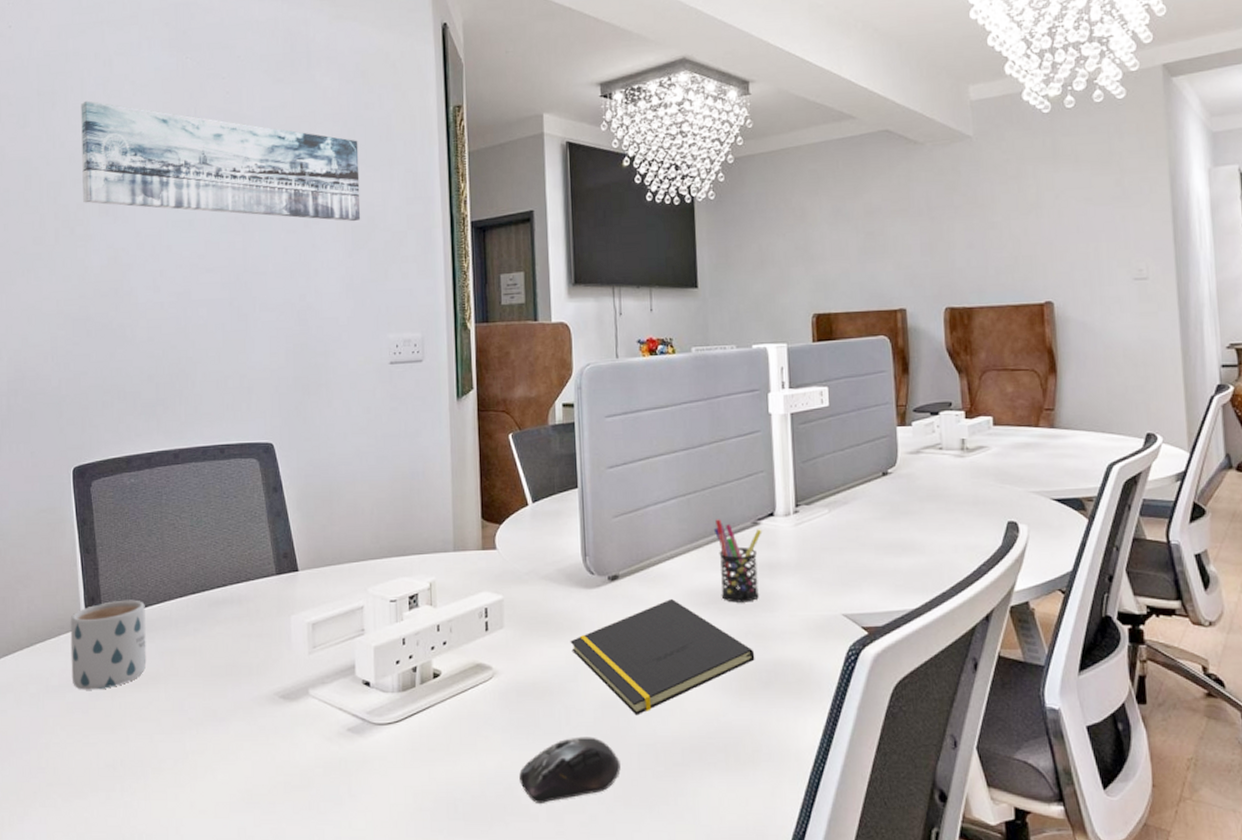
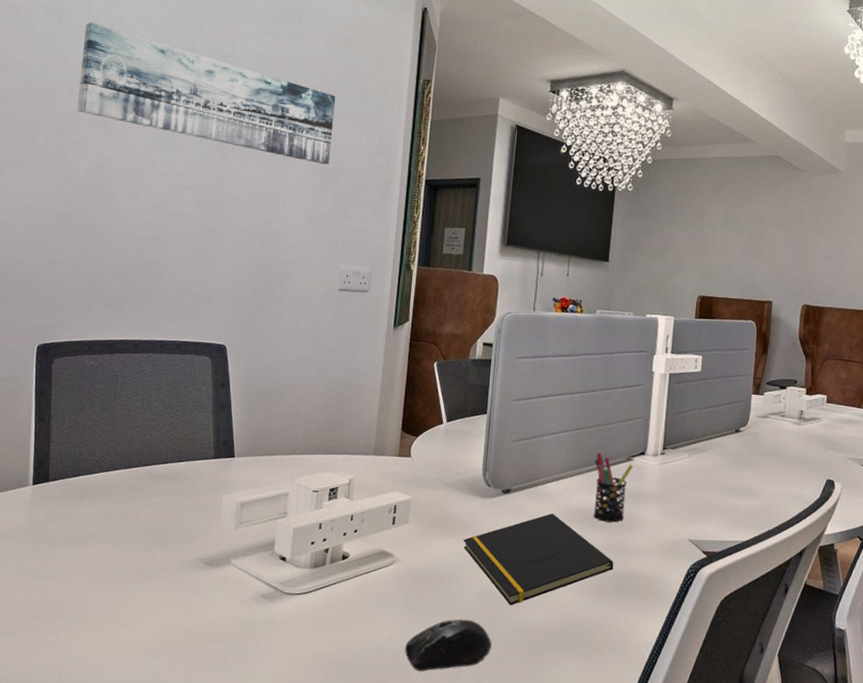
mug: present [70,599,147,690] -> none [13,465,90,542]

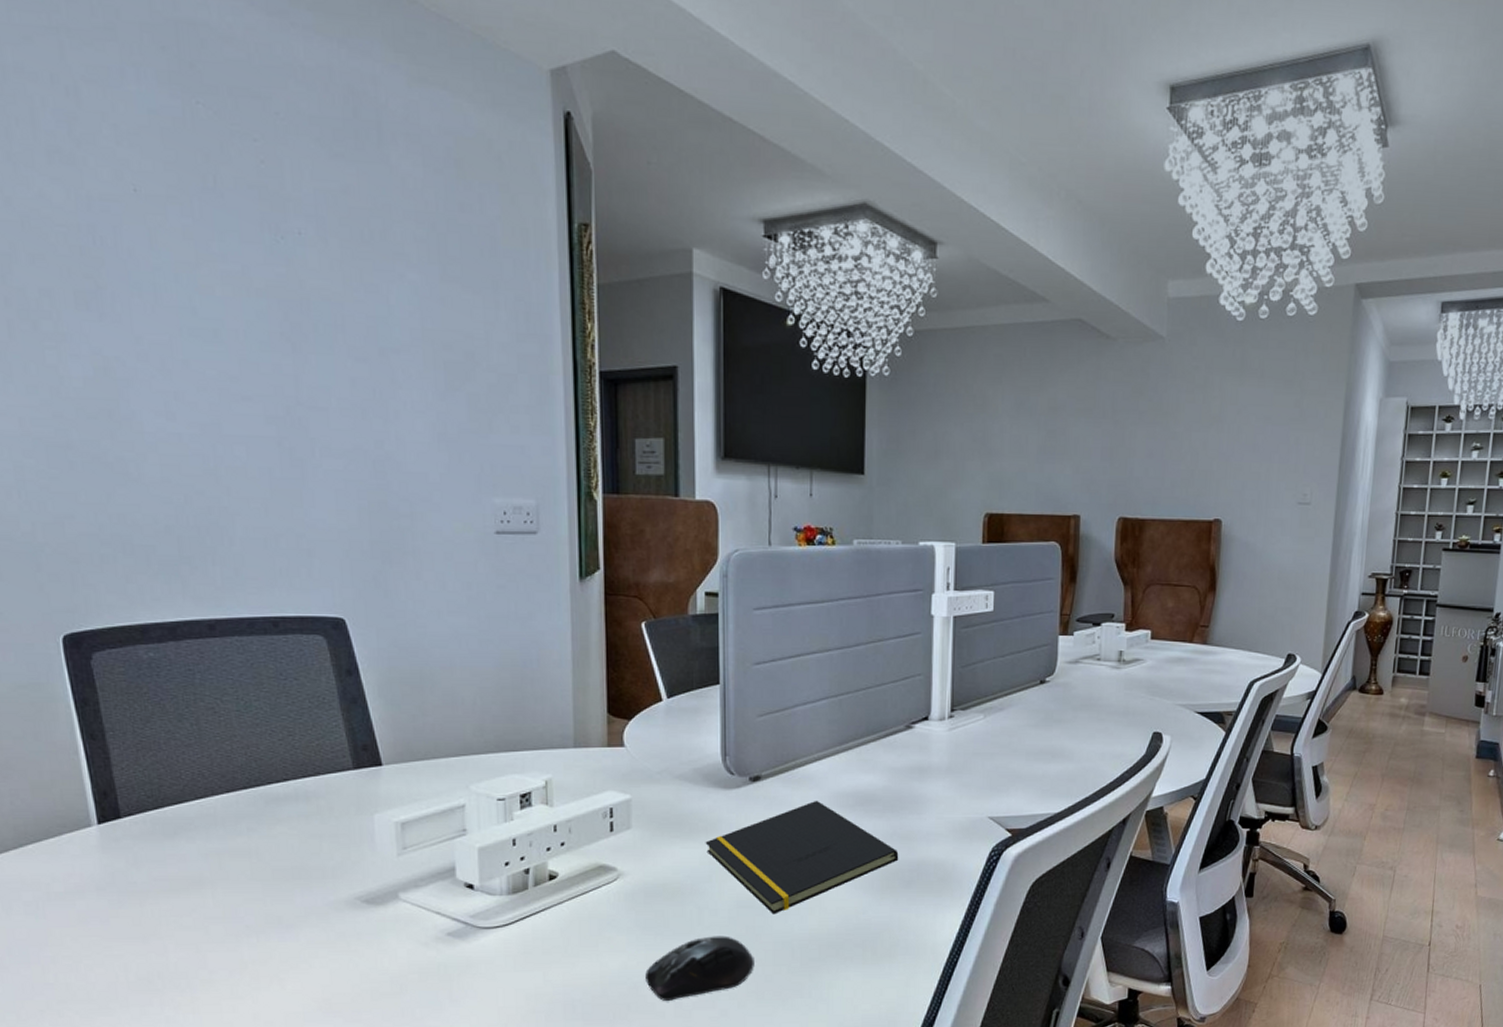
wall art: present [77,21,336,165] -> none [33,142,456,356]
pen holder: present [593,452,634,523] -> none [865,721,915,805]

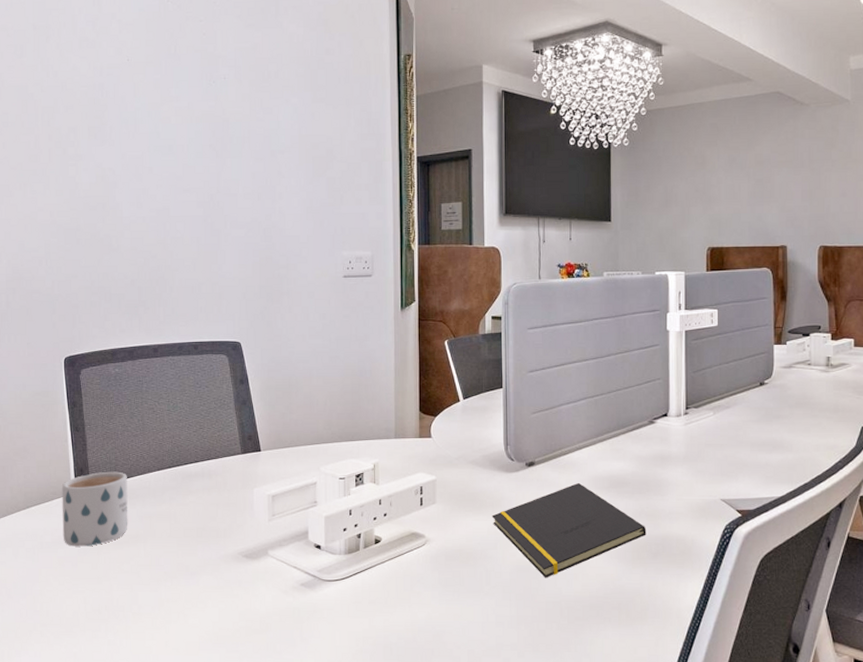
mug: none [74,794,185,897] -> present [61,471,128,547]
computer mouse: present [645,936,754,1001] -> none [446,594,531,648]

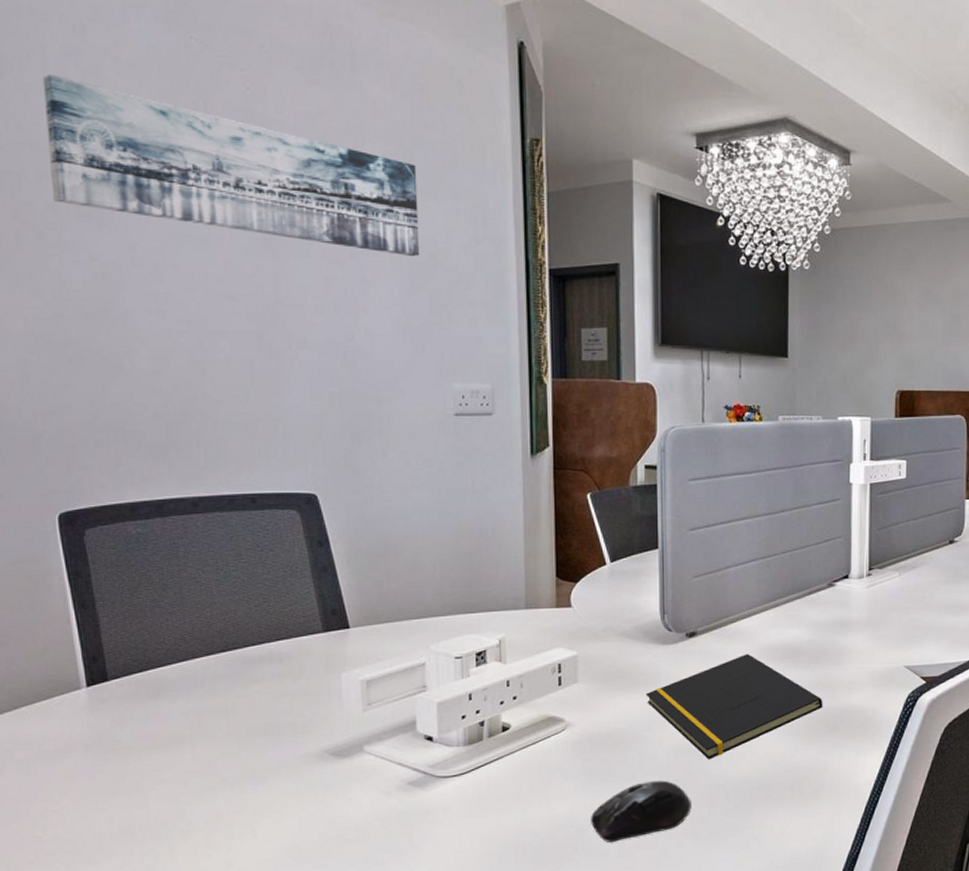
mug: present [61,471,128,547] -> none [65,658,167,754]
wall art: none [72,35,321,153] -> present [43,74,420,257]
computer mouse: none [446,594,531,648] -> present [591,780,691,842]

